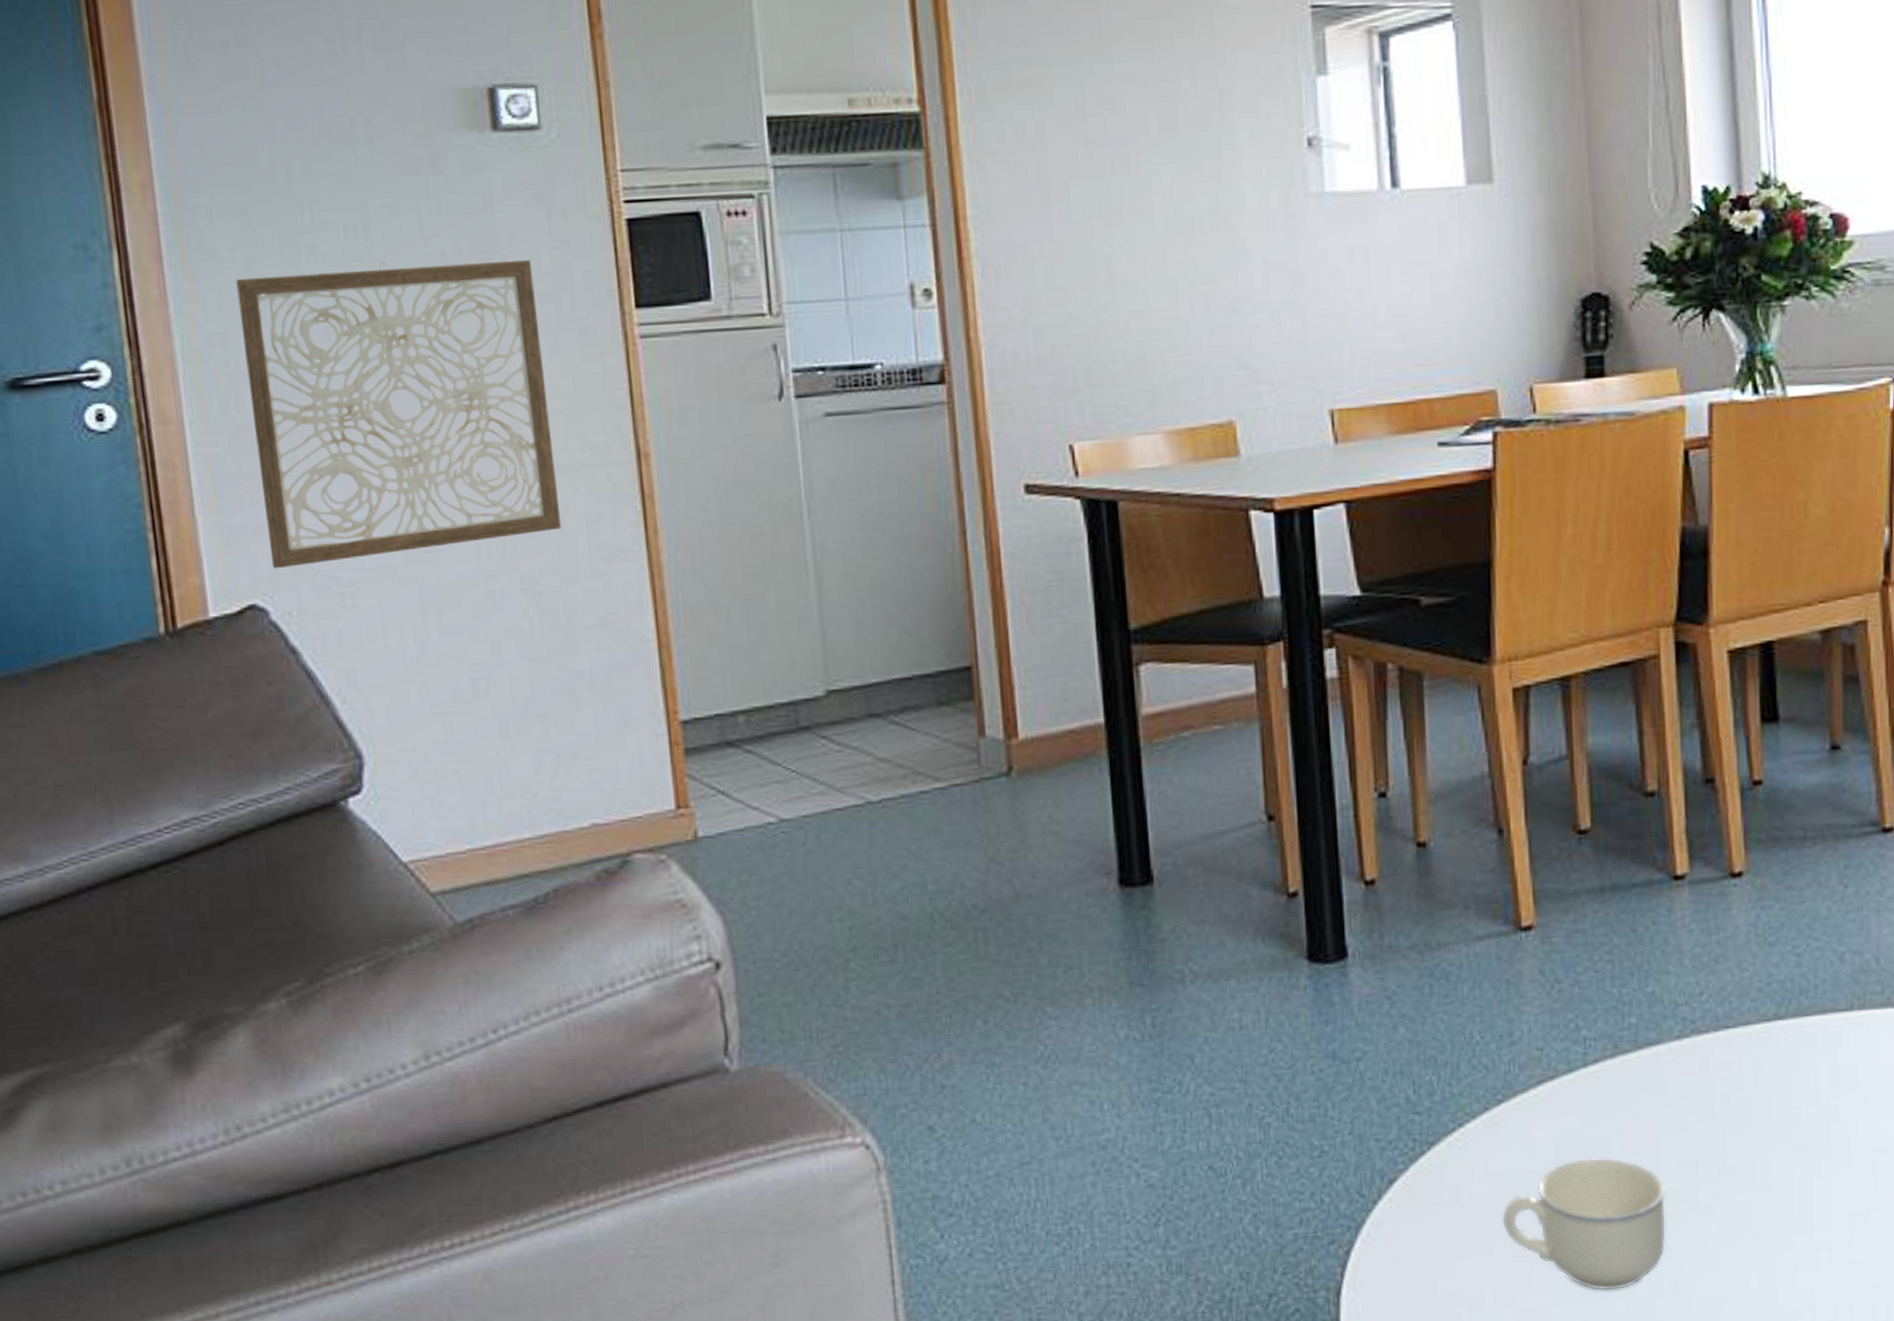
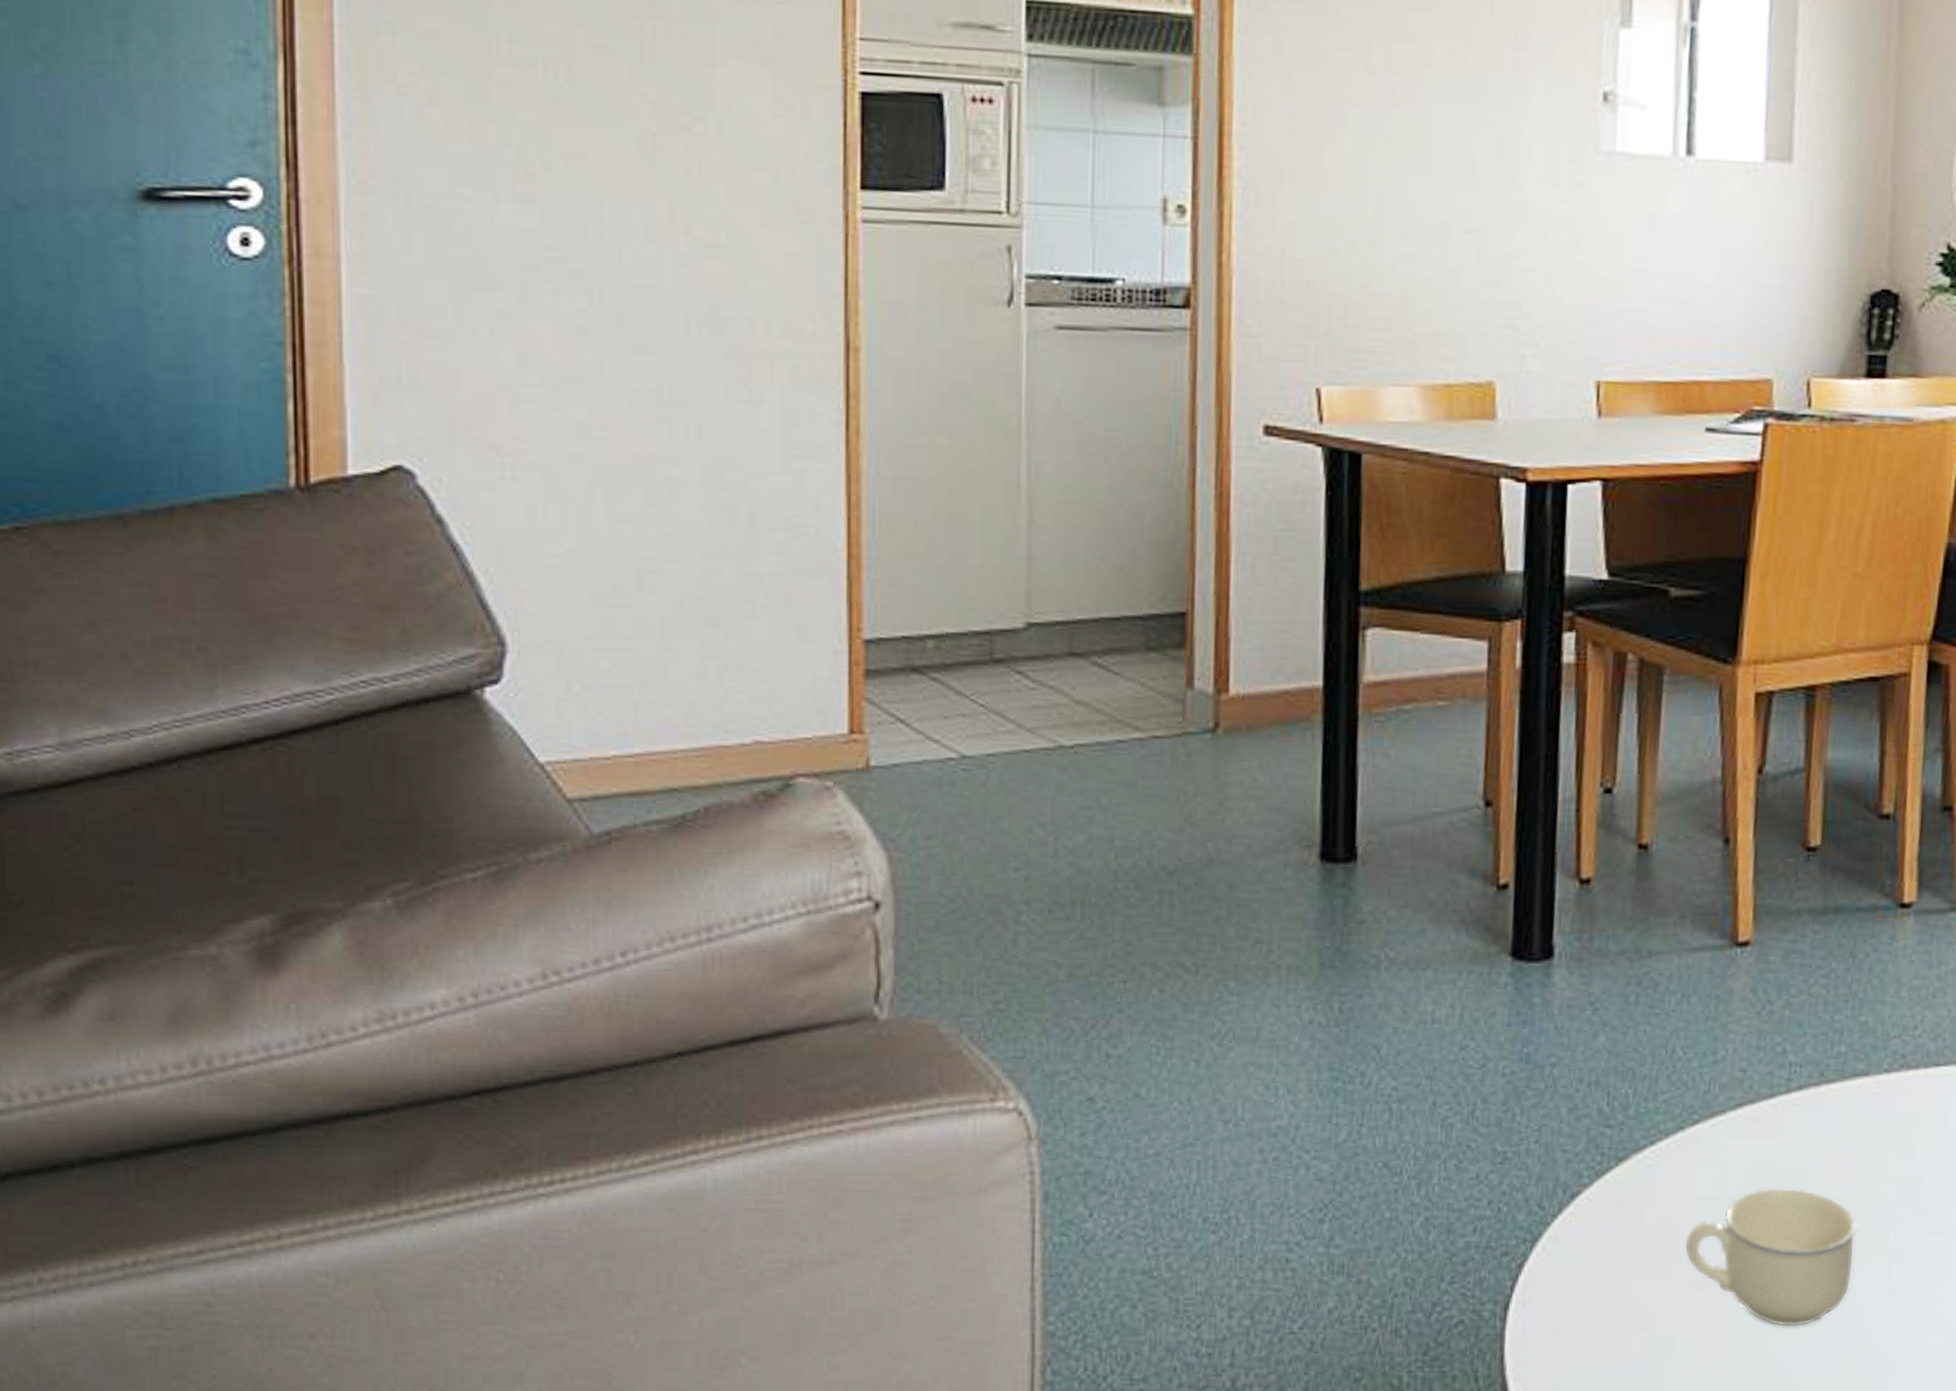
wall art: present [236,260,562,569] -> none [416,107,754,430]

